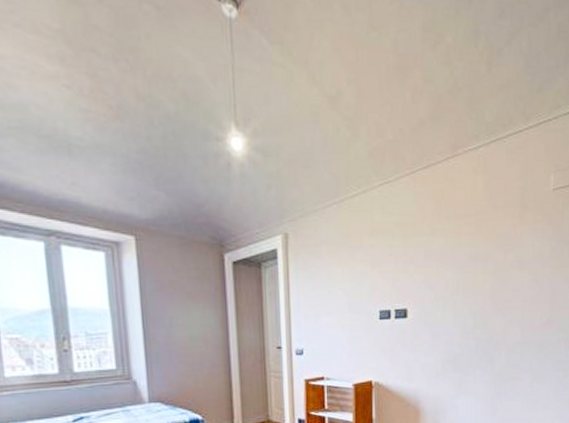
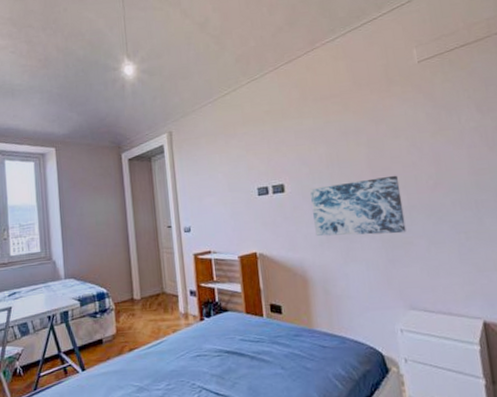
wall art: none [433,309,517,368] -> present [310,175,407,237]

